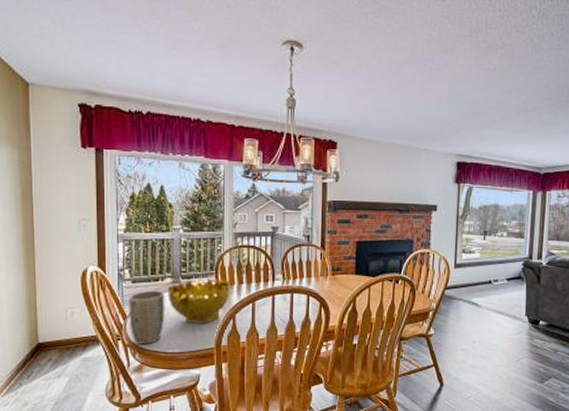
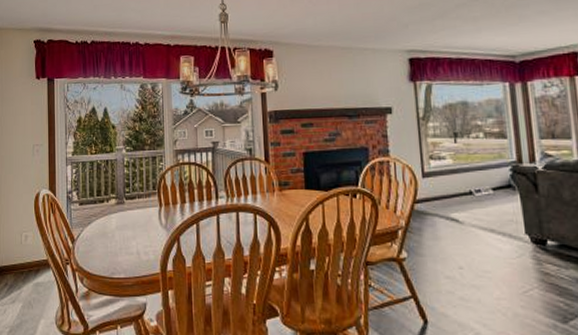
plant pot: present [129,290,165,345] -> none [76,212,111,269]
decorative bowl: present [167,277,230,324] -> none [112,197,174,247]

